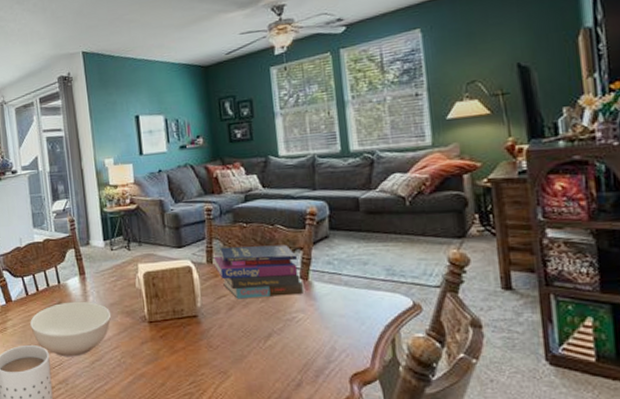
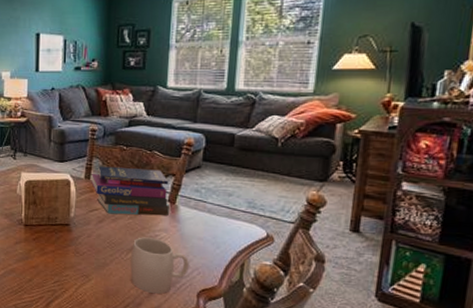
mug: none [269,320,335,384] -> present [130,237,189,294]

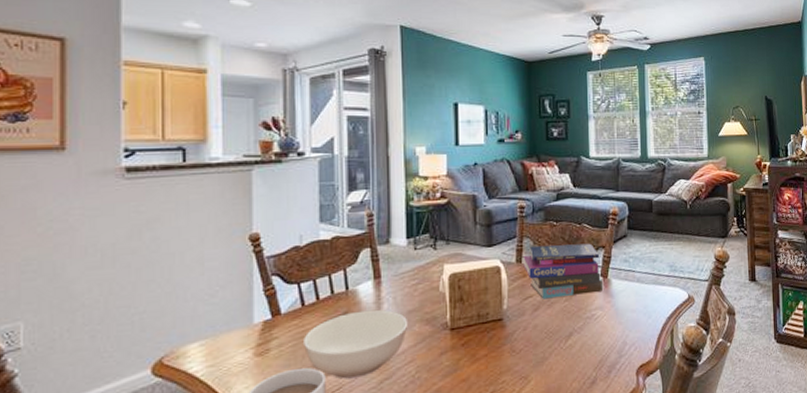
mug: present [130,237,189,294] -> none [570,318,626,382]

